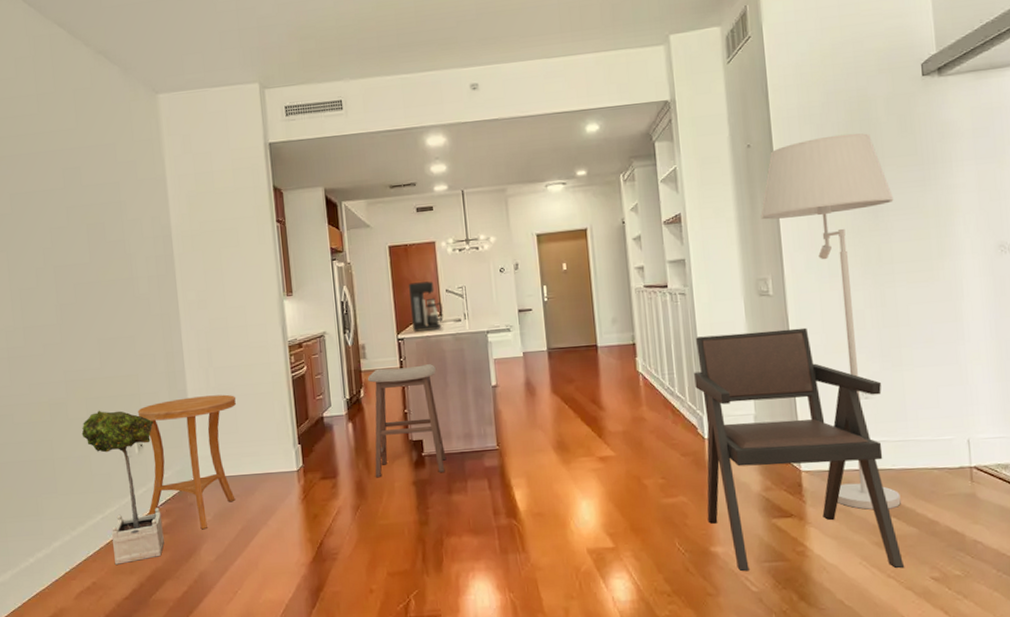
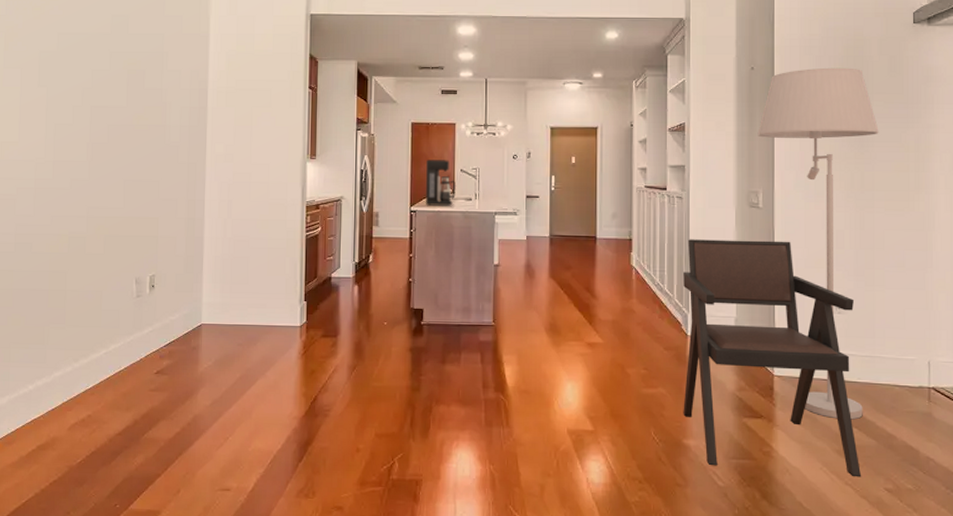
potted tree: present [81,410,164,566] -> none [96,248,168,401]
side table: present [137,394,237,530] -> none [151,245,250,374]
bar stool: present [367,364,447,478] -> none [374,237,444,343]

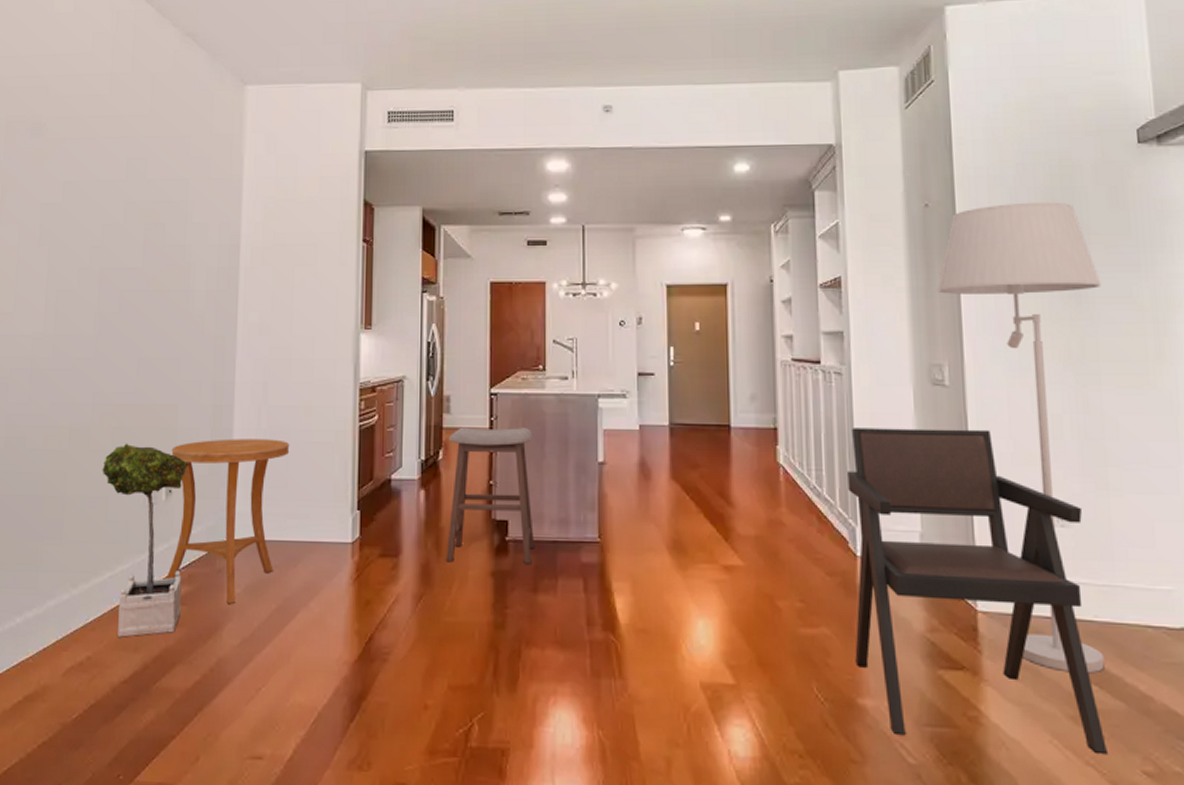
potted tree: none [96,248,168,401] -> present [102,443,189,639]
side table: none [151,245,250,374] -> present [167,439,290,605]
bar stool: none [374,237,444,343] -> present [446,427,535,565]
coffee maker: present [426,160,456,206] -> none [510,328,547,387]

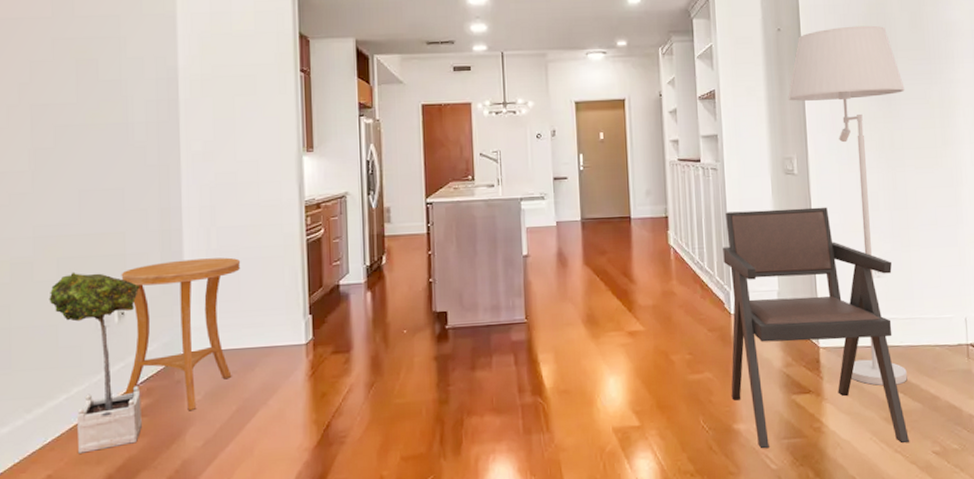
bar stool: present [446,427,535,565] -> none [390,231,472,353]

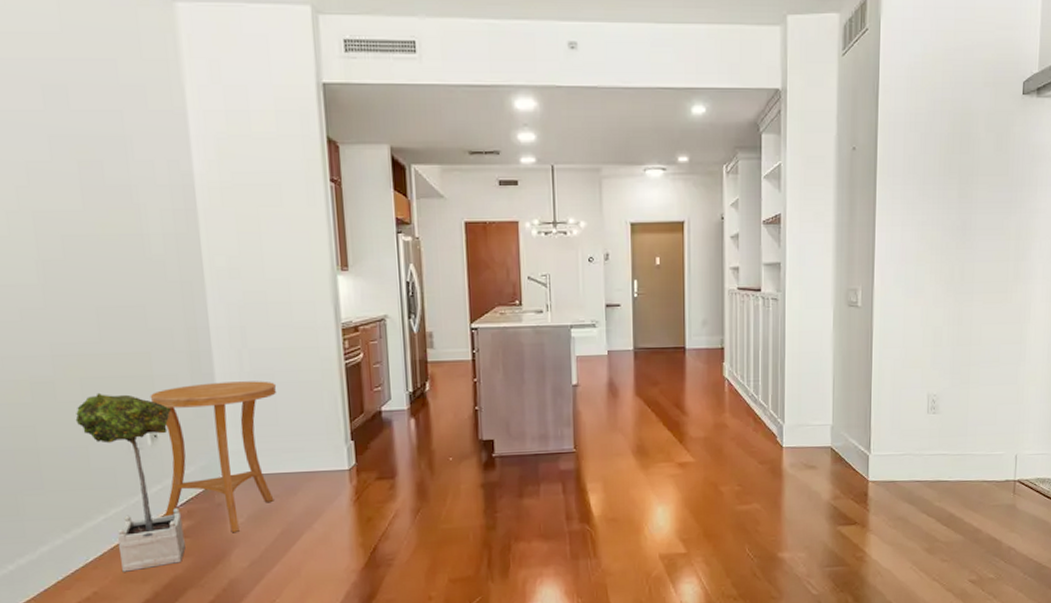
armchair: present [723,207,909,449] -> none [778,341,950,576]
floor lamp: present [788,25,907,386] -> none [858,146,982,519]

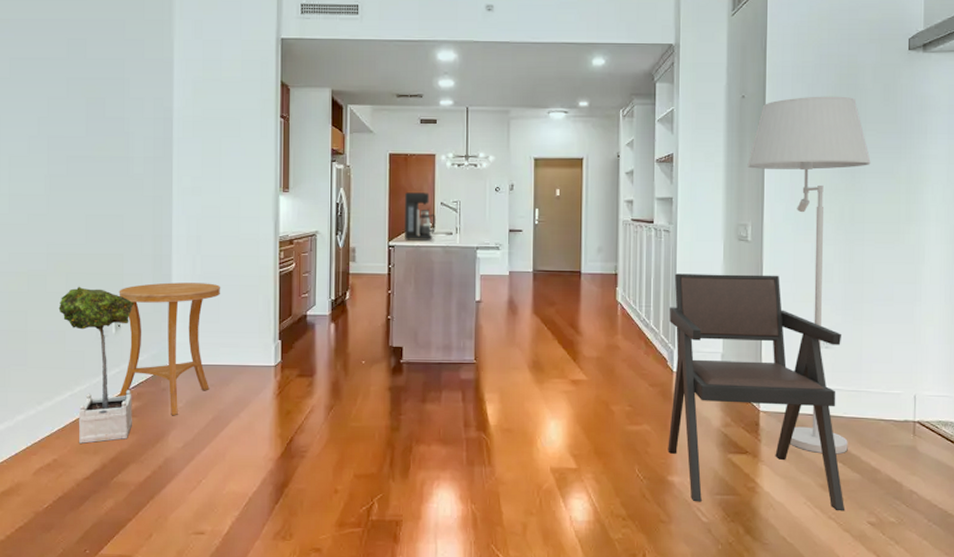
coffee maker: none [486,266,523,321] -> present [405,192,436,241]
armchair: none [778,341,950,576] -> present [668,273,844,511]
floor lamp: none [858,146,982,519] -> present [747,96,871,455]

